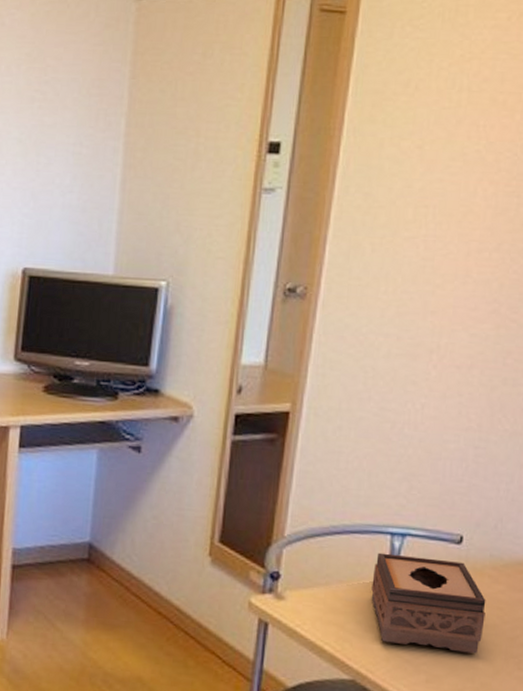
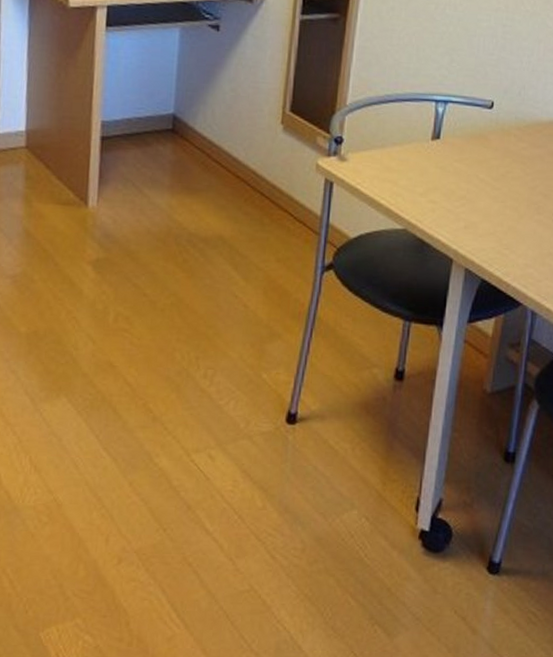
tissue box: present [371,552,486,654] -> none [420,117,512,202]

